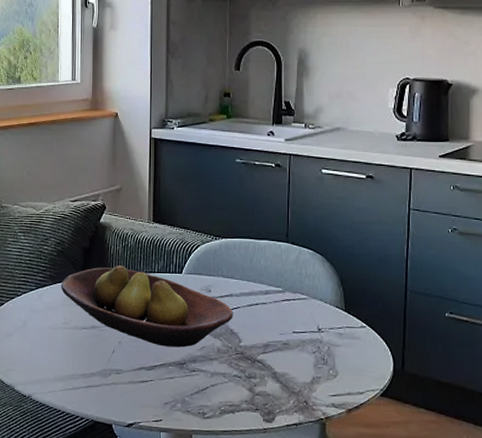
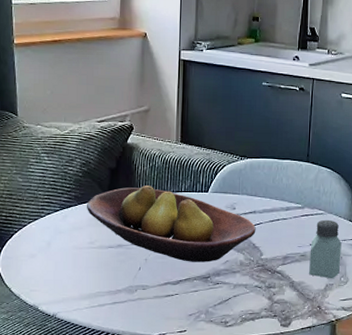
saltshaker: none [293,305,329,372] -> present [309,219,342,279]

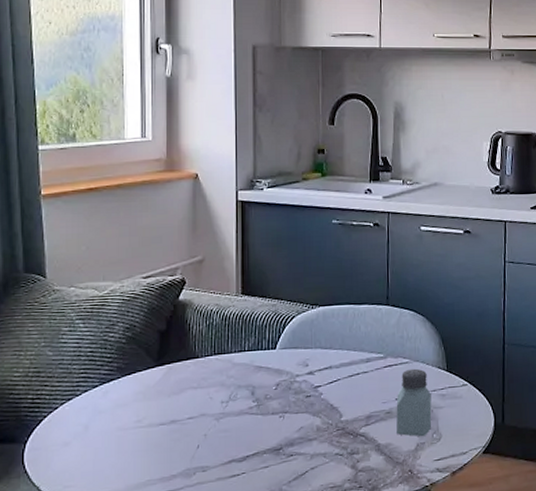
fruit bowl: present [87,185,256,262] -> none [132,347,333,433]

